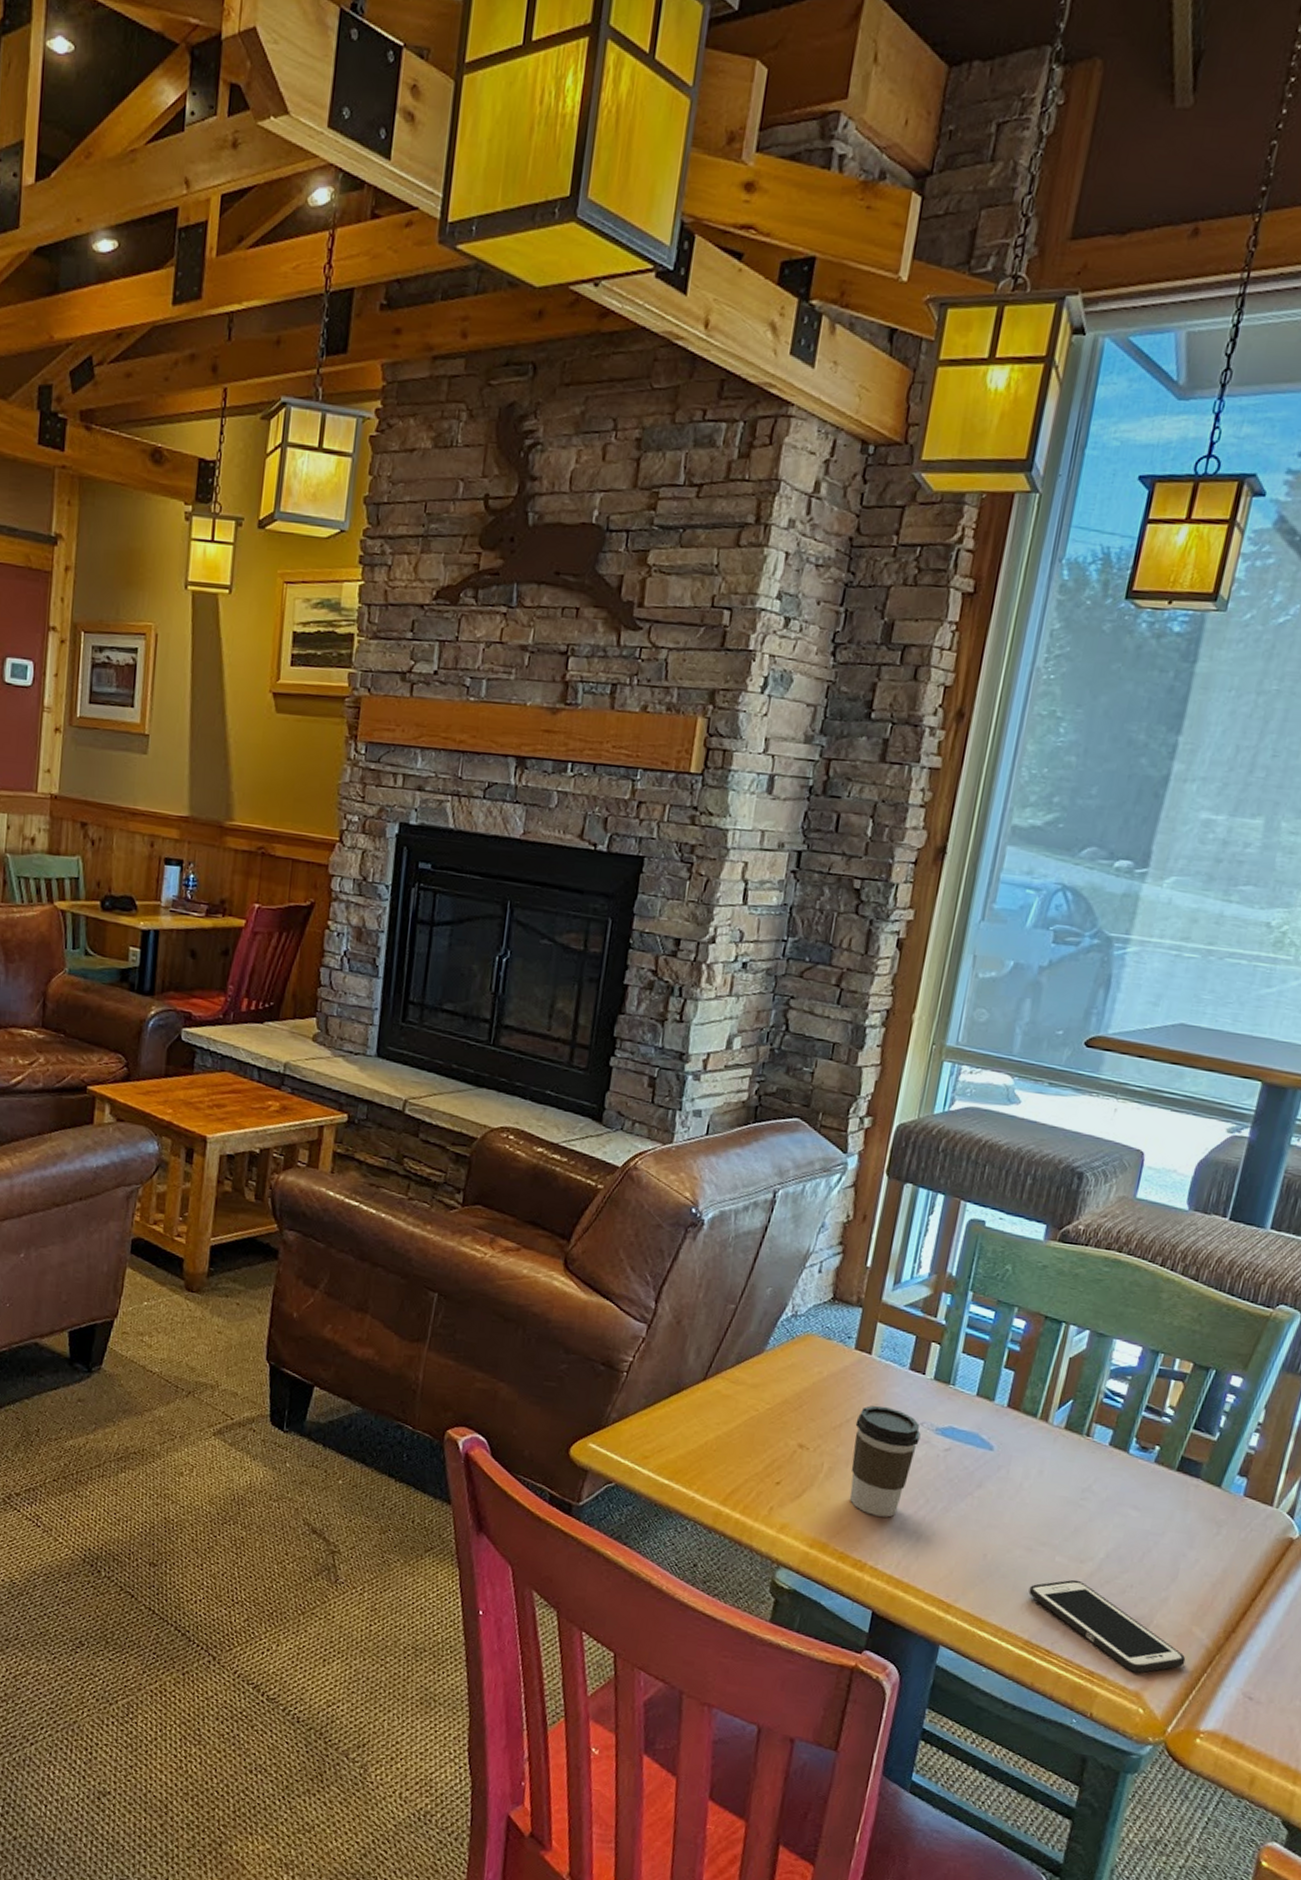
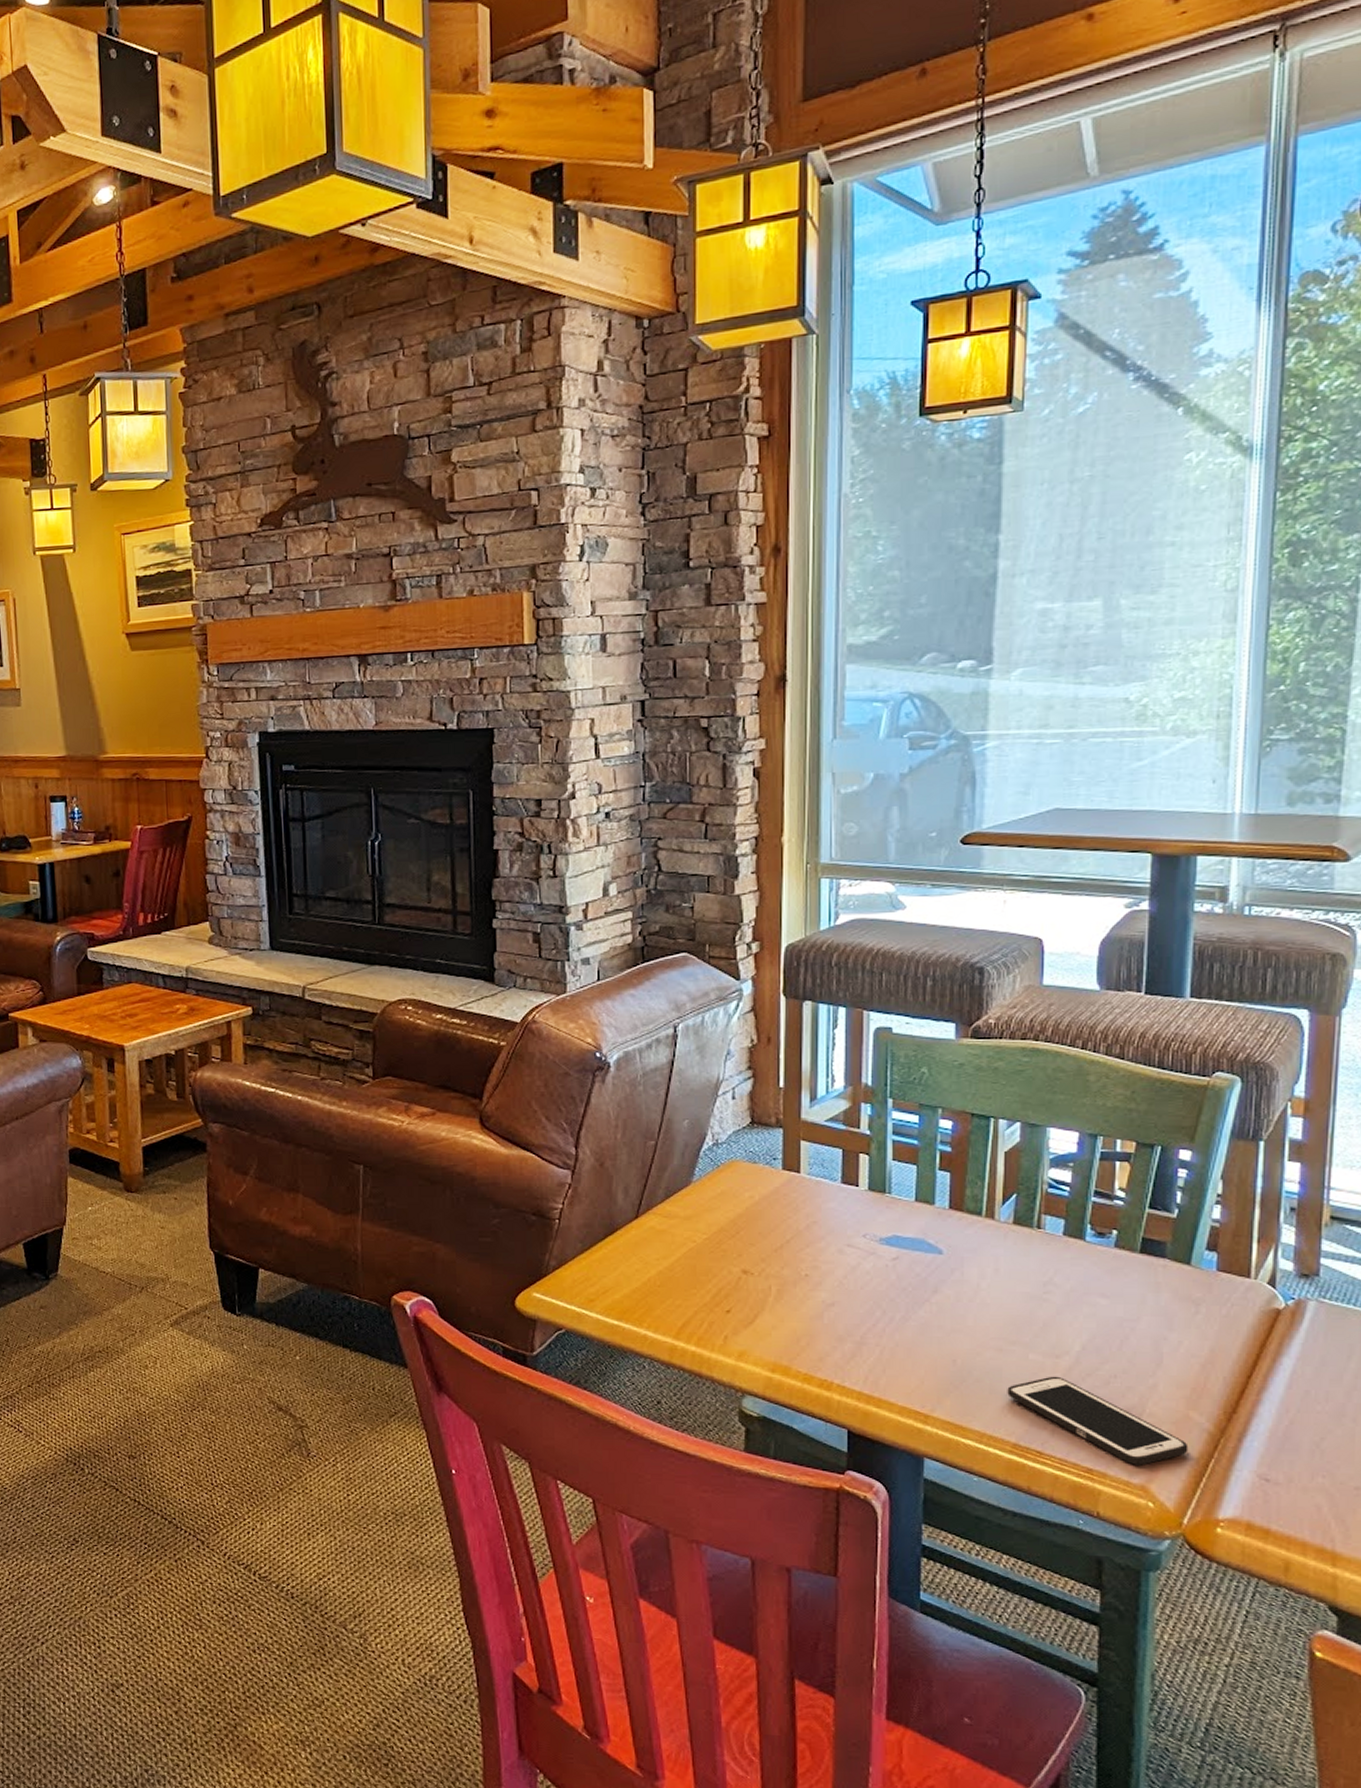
coffee cup: present [849,1405,921,1517] -> none [796,1222,865,1333]

